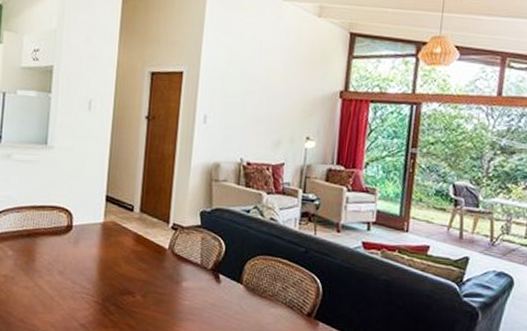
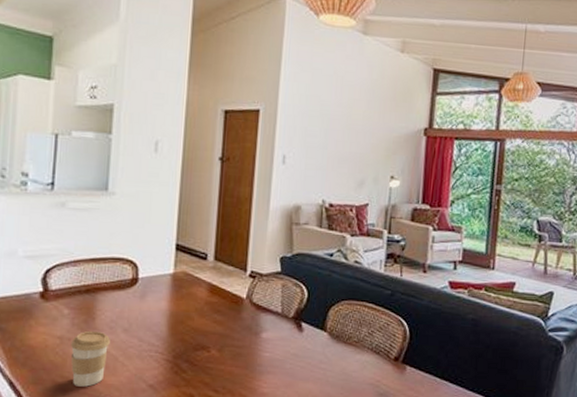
coffee cup: none [13,271,48,322] -> present [70,331,110,387]

